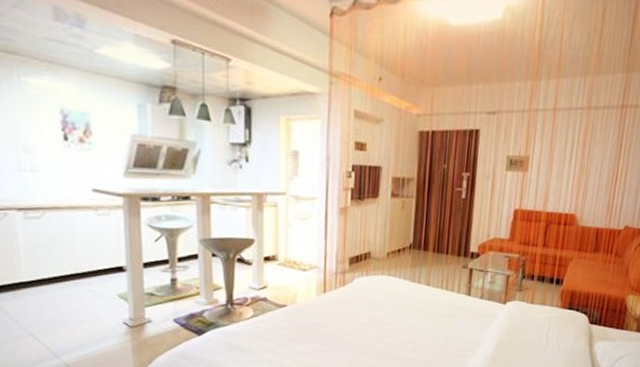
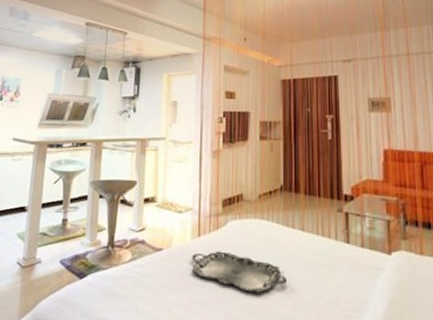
serving tray: none [317,305,410,340] -> present [191,251,288,293]

